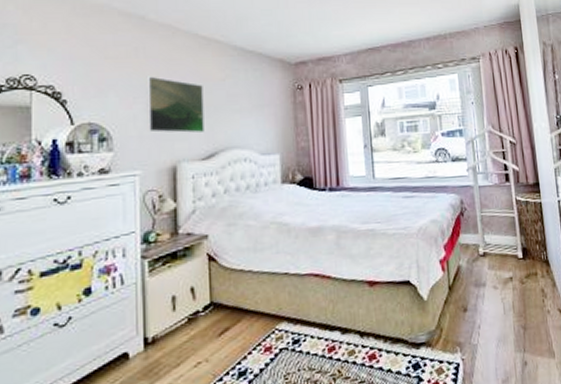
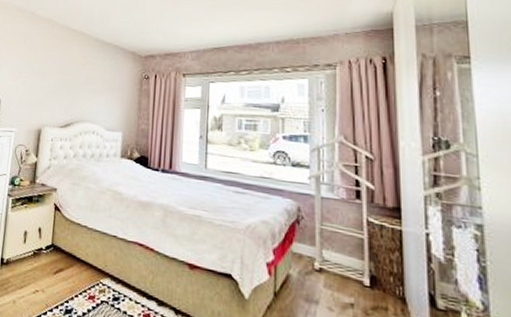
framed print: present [146,76,204,134] -> none [24,57,69,106]

